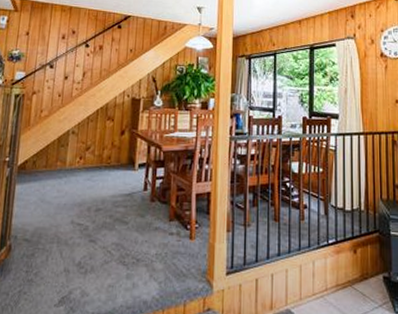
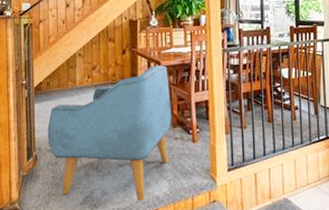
armchair: none [25,150,170,306] -> present [47,65,172,201]

